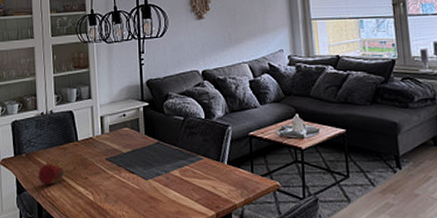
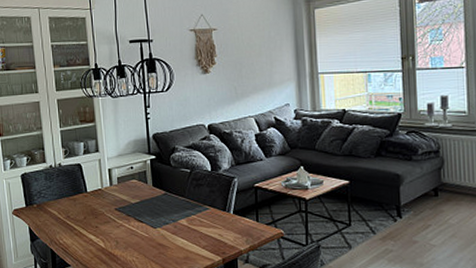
fruit: present [37,162,66,185] -> none [49,212,76,233]

